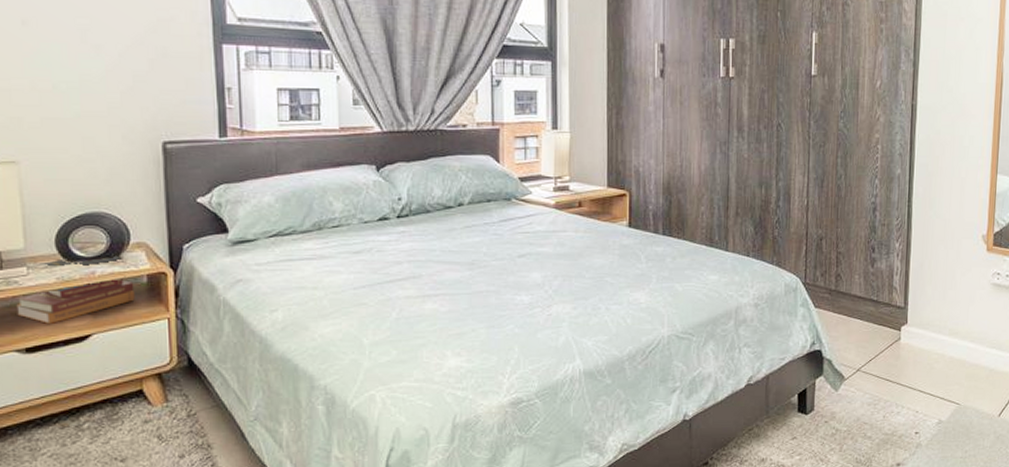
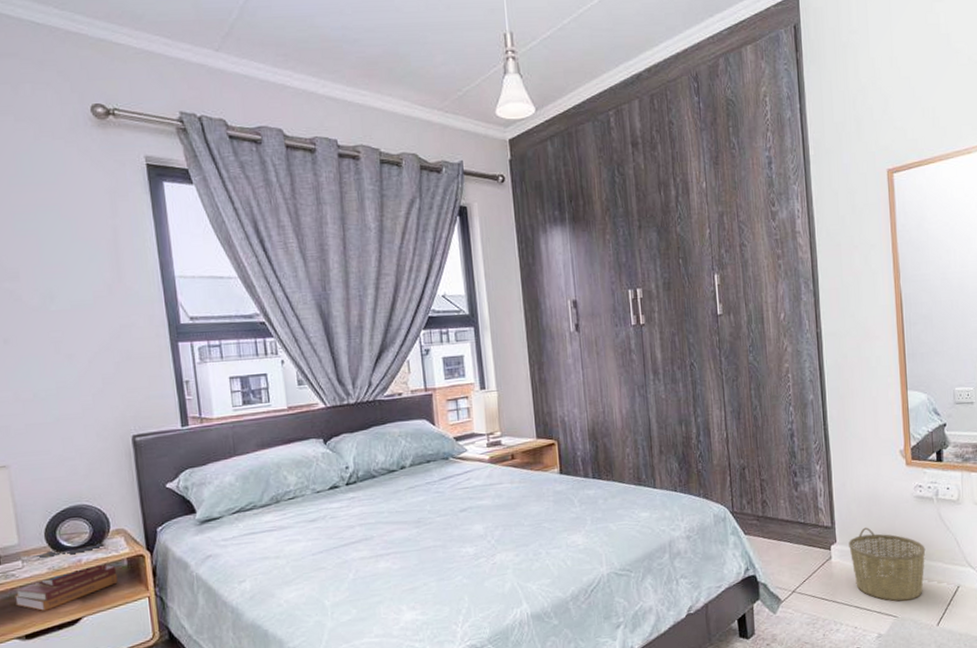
basket: none [919,311,996,389] -> present [848,527,926,602]

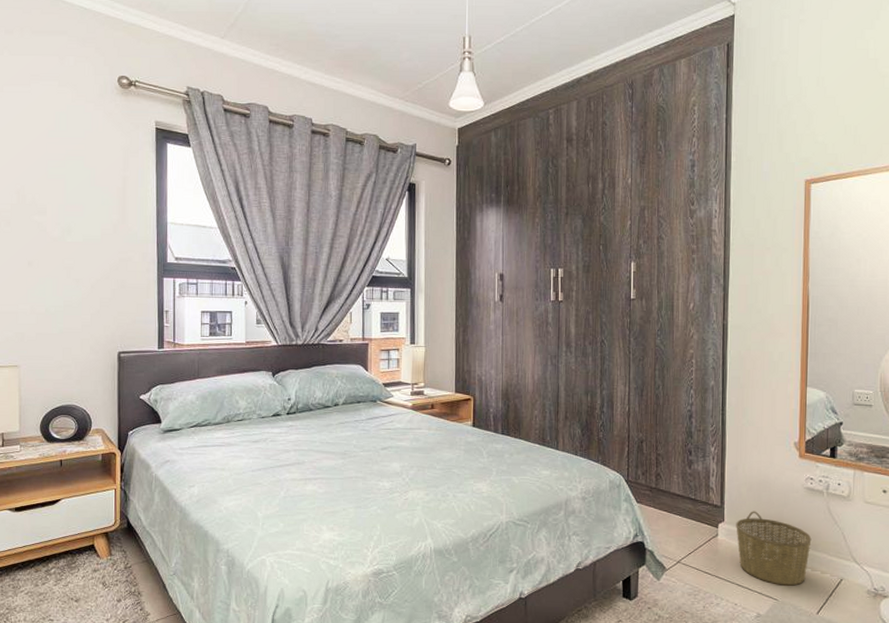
books: present [15,542,118,611] -> none [11,437,93,489]

